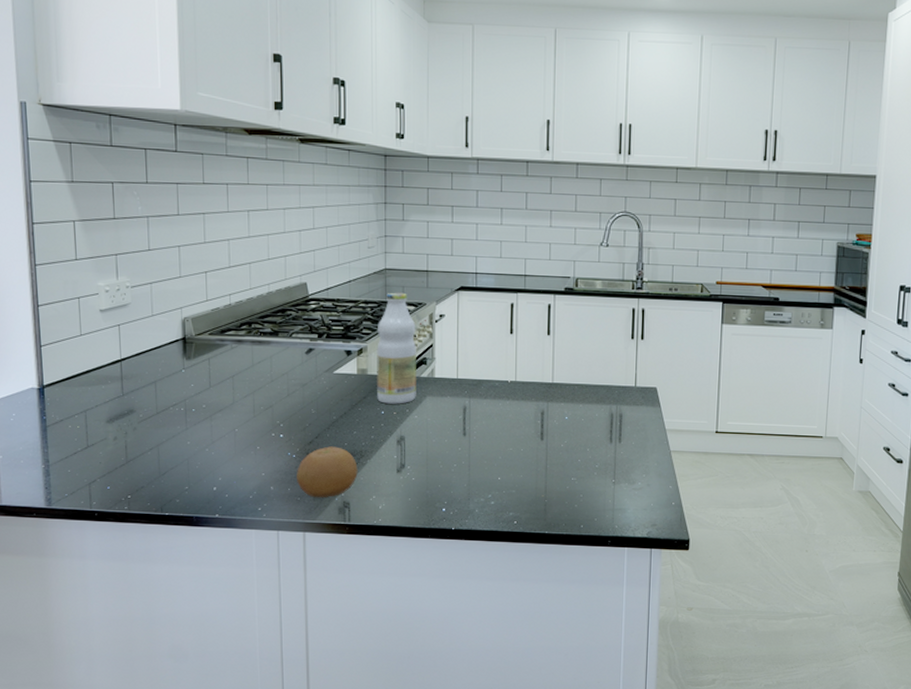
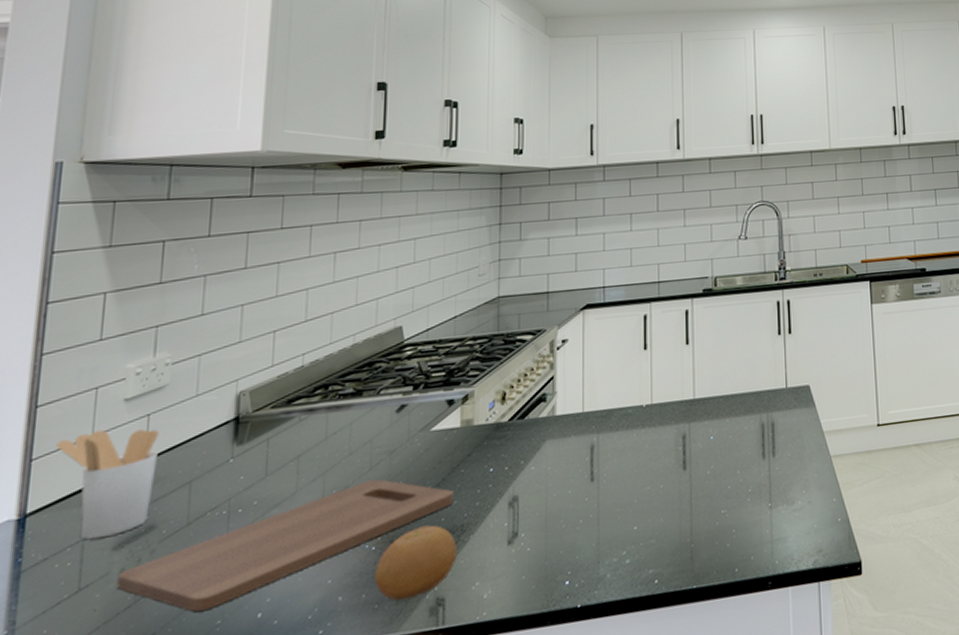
utensil holder: none [56,330,130,413] -> present [56,429,159,540]
cutting board: none [112,403,354,478] -> present [116,478,454,613]
bottle: present [377,292,416,404] -> none [485,321,534,459]

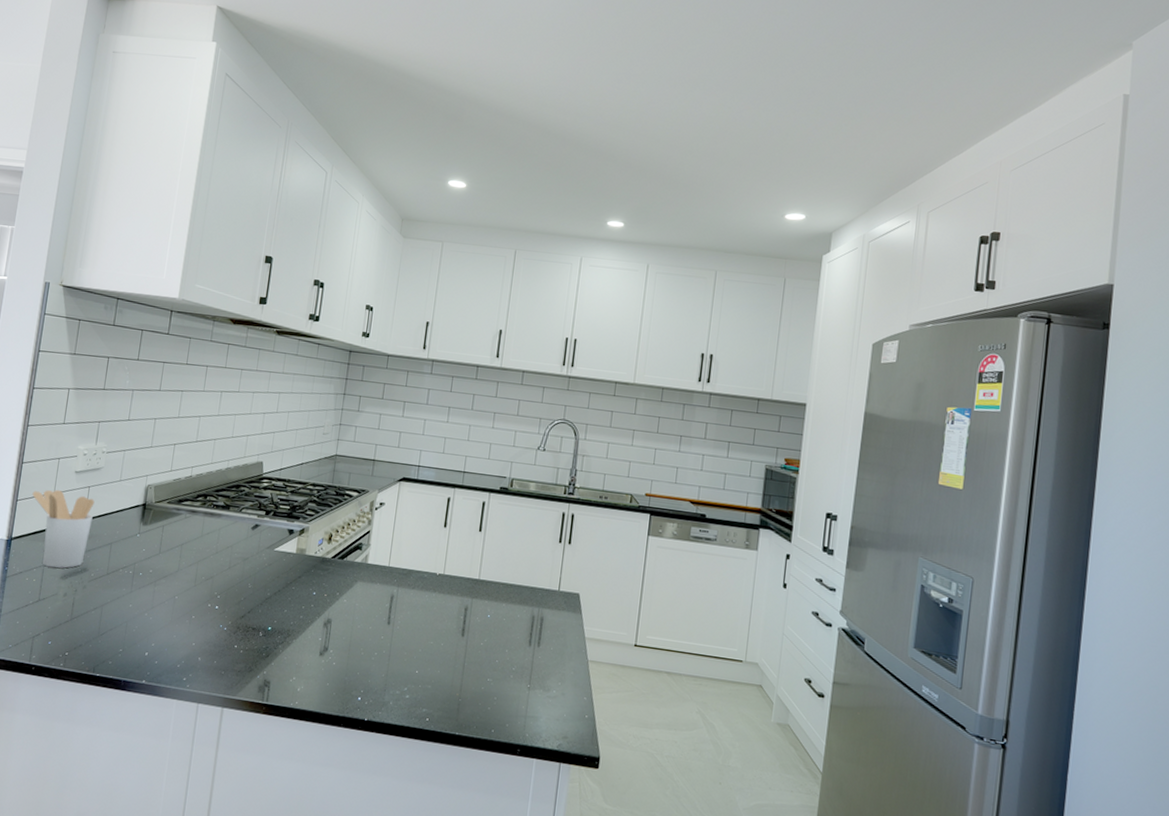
cutting board: present [116,478,454,613] -> none [61,576,286,640]
fruit: present [375,525,457,601] -> none [224,622,283,675]

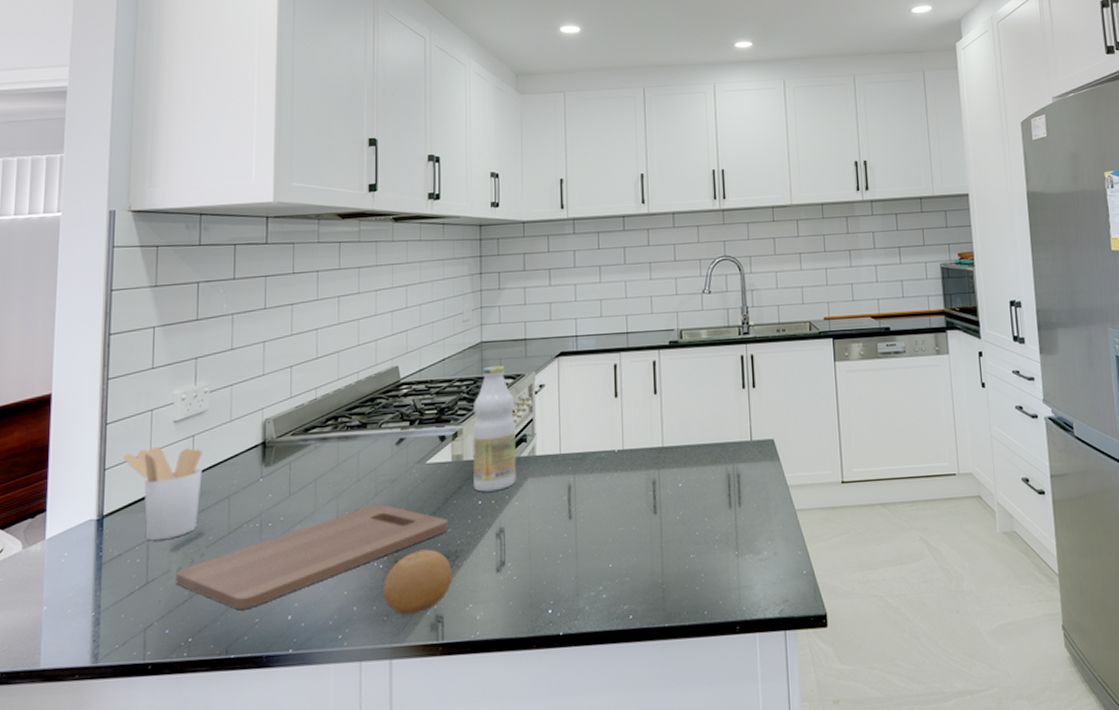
cutting board: none [61,576,286,640] -> present [175,504,448,611]
fruit: none [224,622,283,675] -> present [384,549,453,615]
bottle: none [311,477,357,587] -> present [473,365,516,492]

